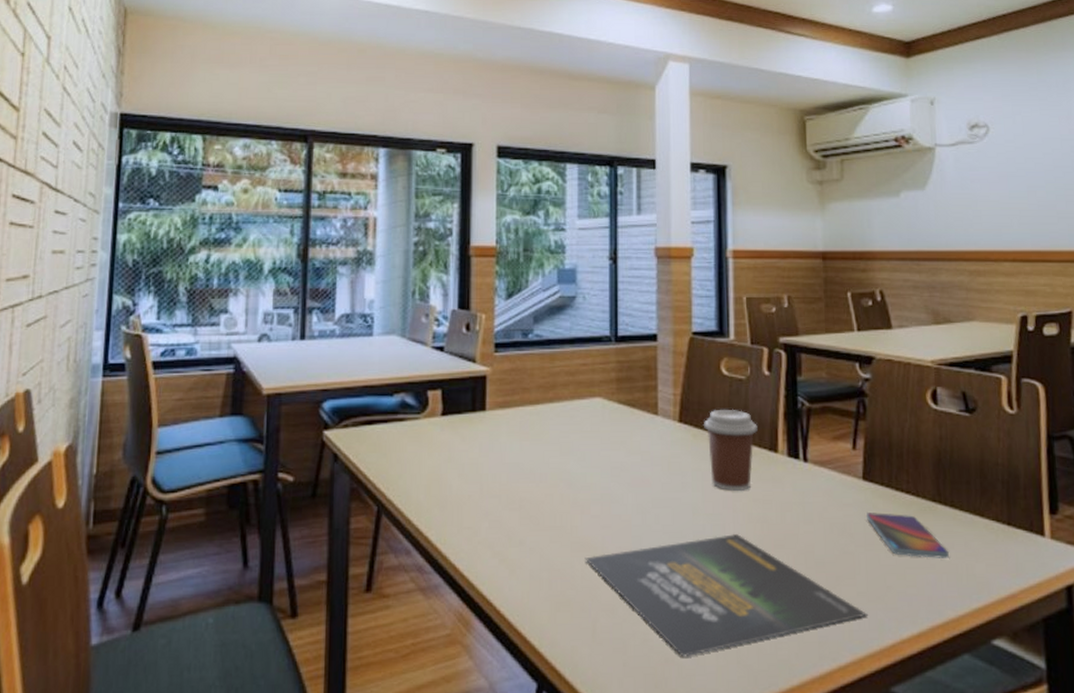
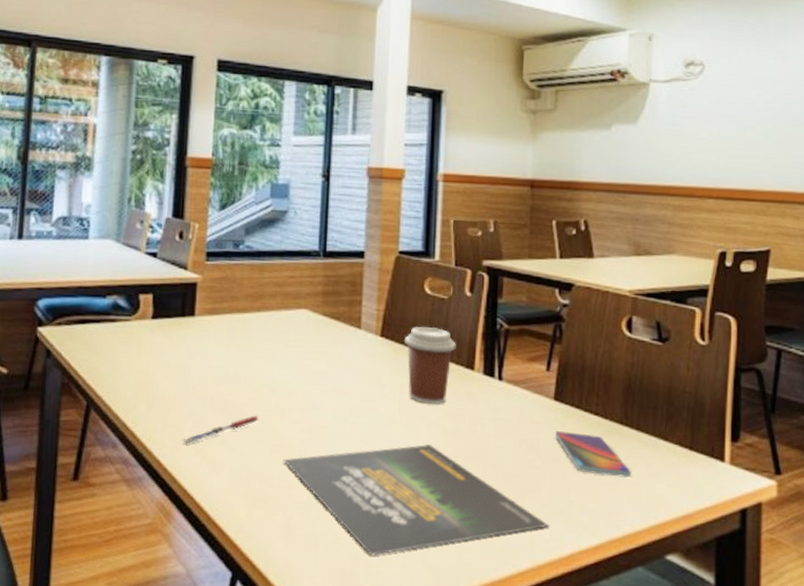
pen: none [479,512,557,547] -> present [183,415,259,444]

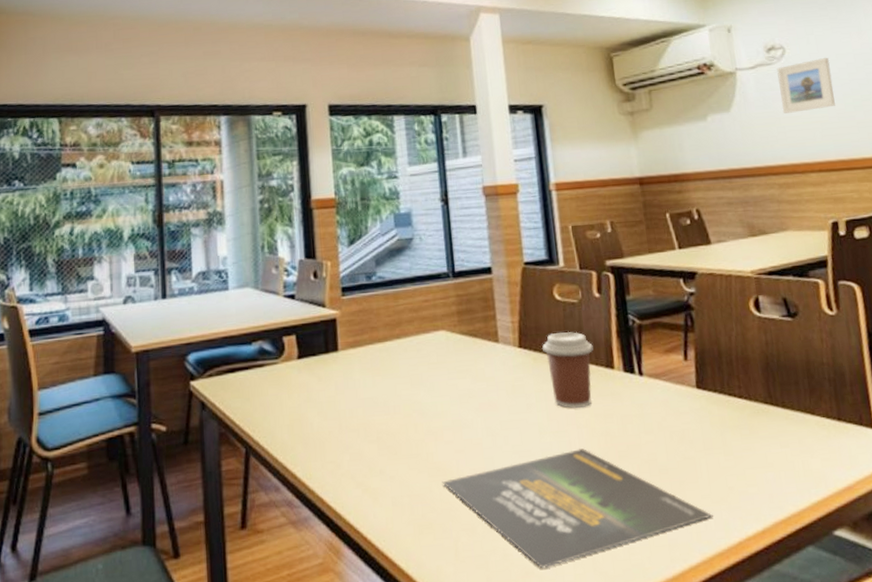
pen: present [183,415,259,444] -> none [342,441,413,479]
smartphone: present [555,431,632,477] -> none [703,418,785,458]
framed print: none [690,80,749,134] -> present [777,57,835,114]

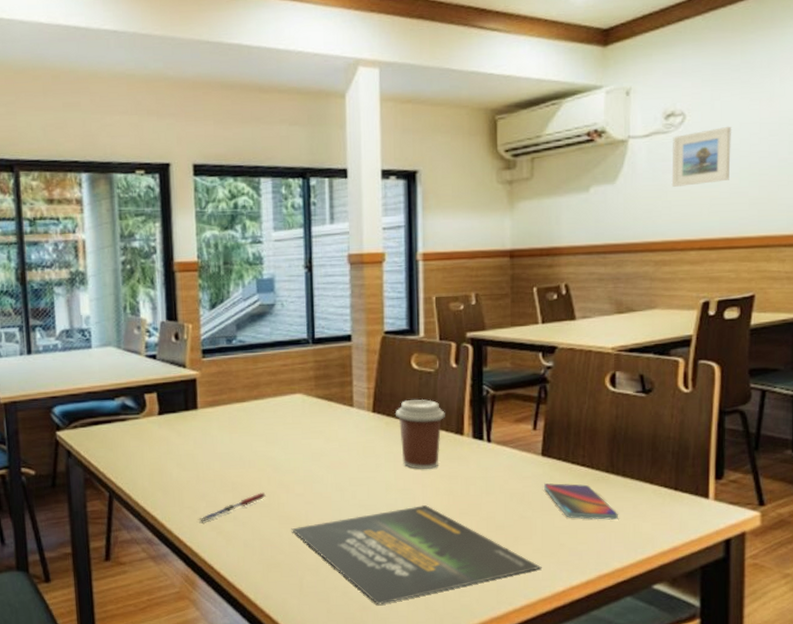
pen: none [342,441,413,479] -> present [199,492,266,522]
smartphone: none [703,418,785,458] -> present [544,483,619,520]

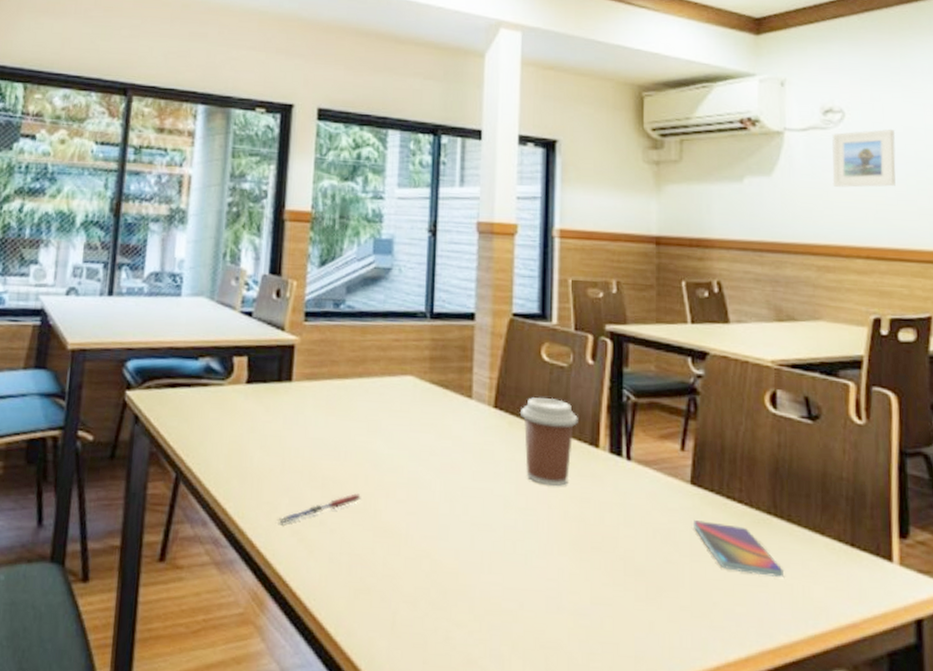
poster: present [291,505,542,605] -> none [387,532,691,660]

